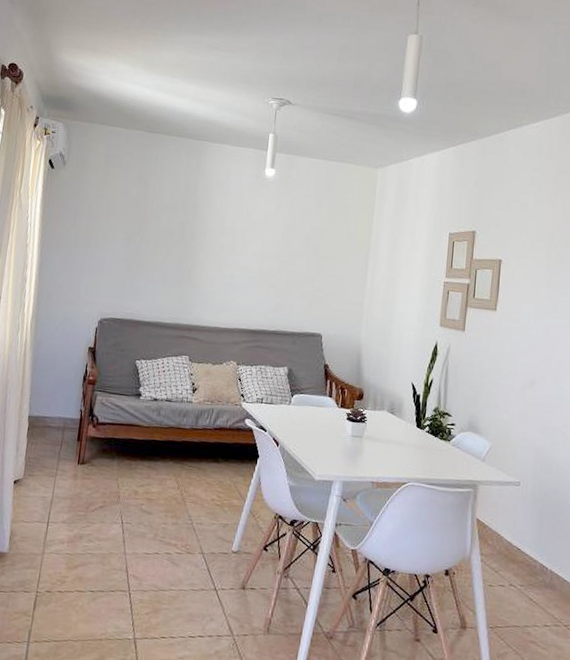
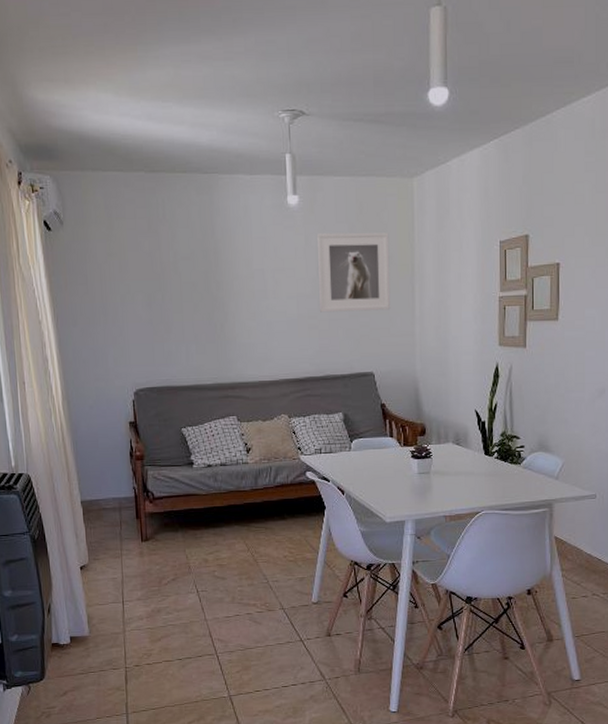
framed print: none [280,204,351,280] -> present [316,232,391,313]

